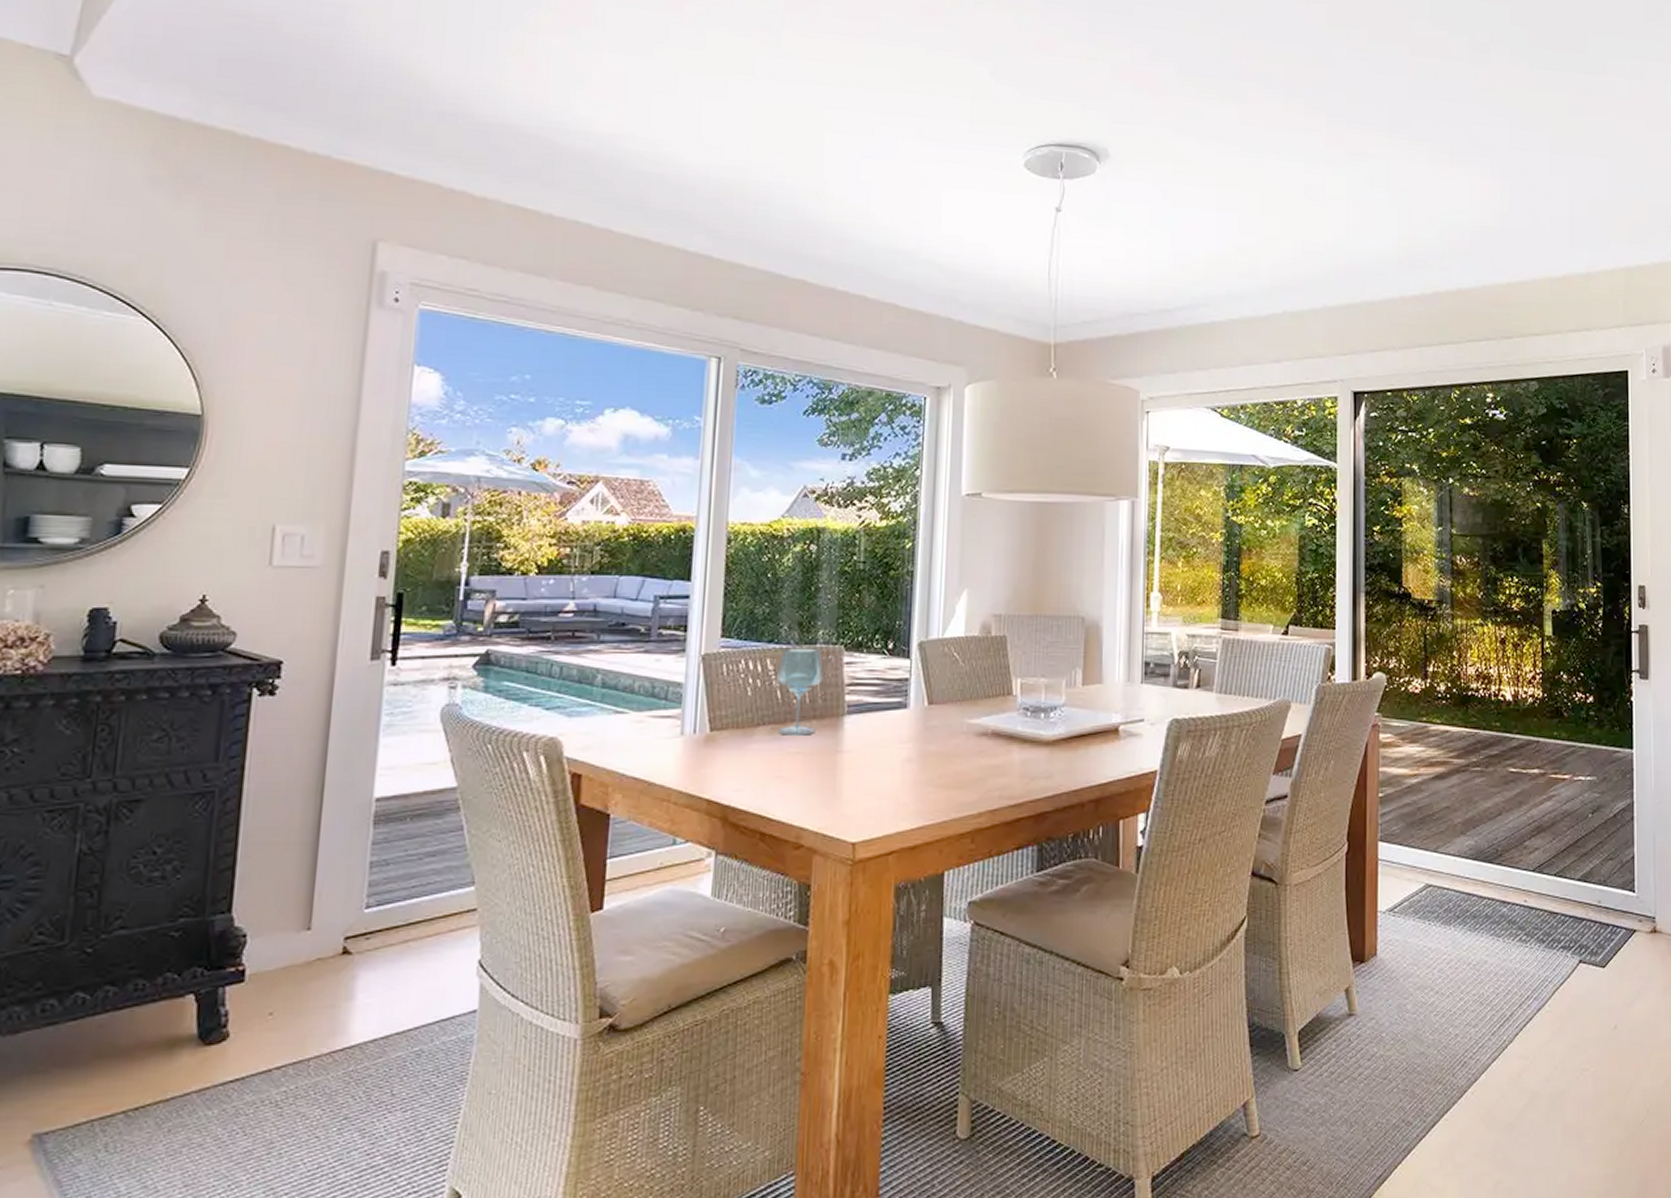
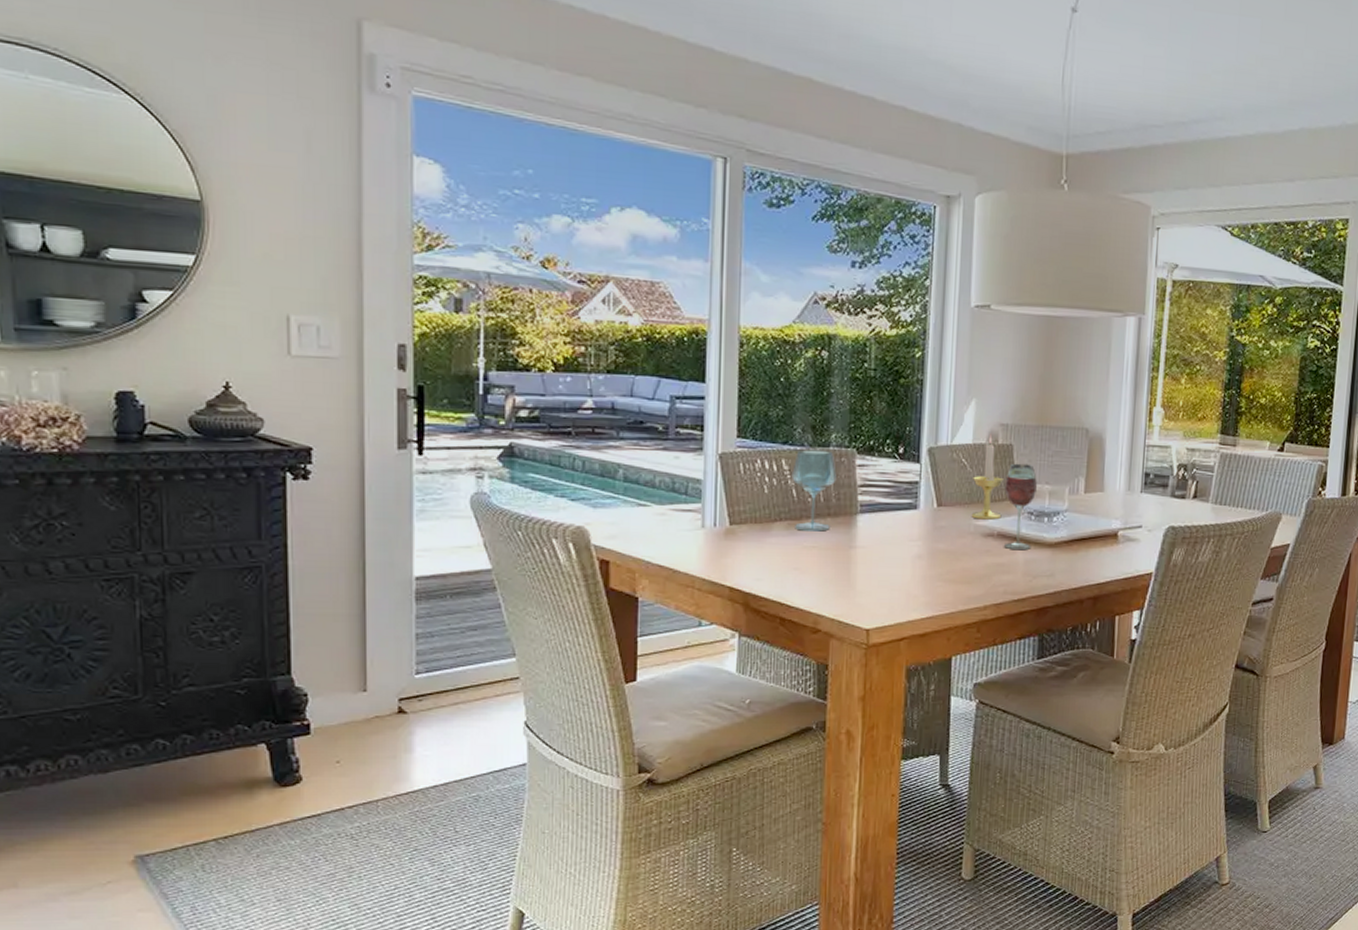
candlestick: none [964,626,997,717] -> present [971,434,1004,520]
wineglass: none [998,656,1032,749] -> present [1004,463,1037,549]

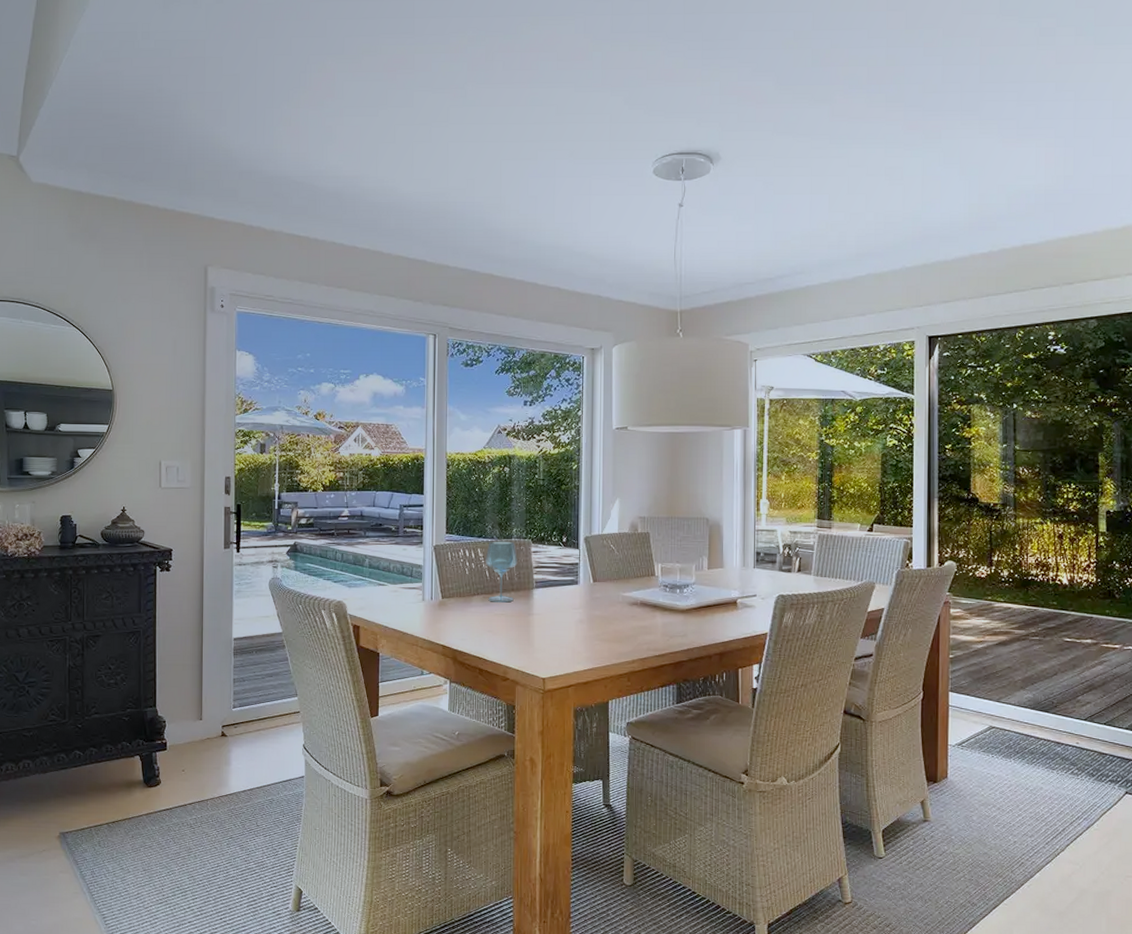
candlestick: present [971,434,1004,520] -> none [619,525,643,592]
wineglass: present [1004,463,1037,549] -> none [644,547,669,615]

